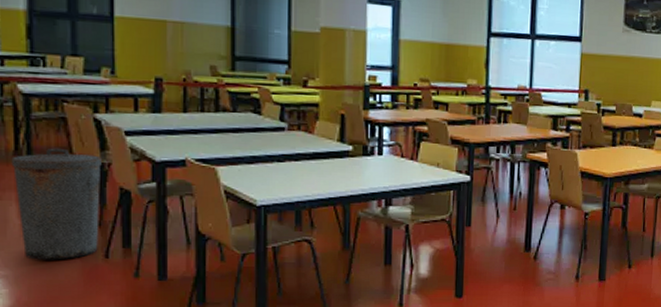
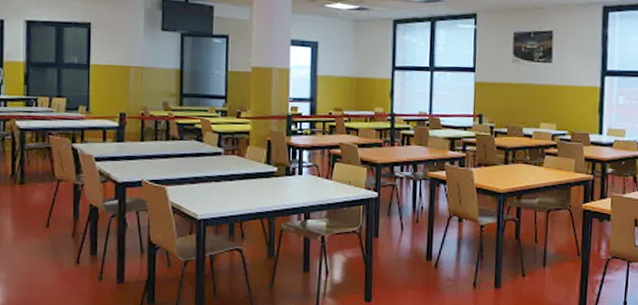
trash can: present [11,148,102,260] -> none [9,172,77,265]

